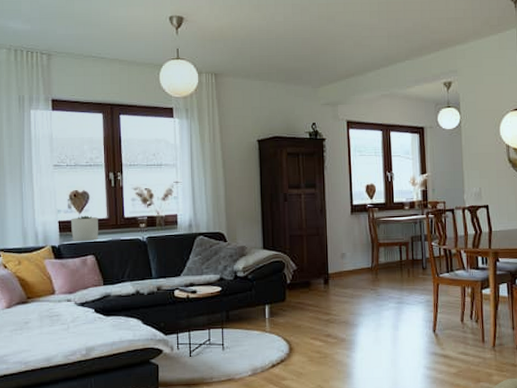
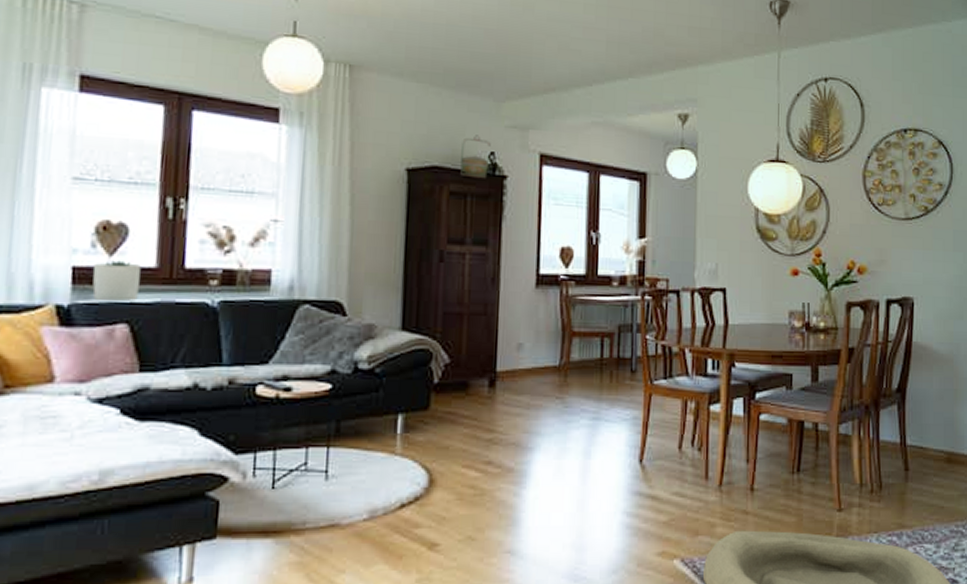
decorative basket: none [293,112,313,142] -> present [460,135,491,179]

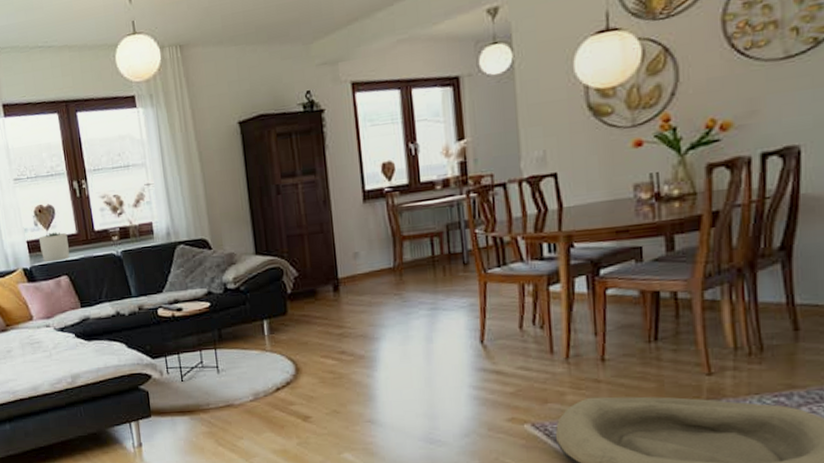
decorative basket: present [460,135,491,179] -> none [280,79,307,118]

